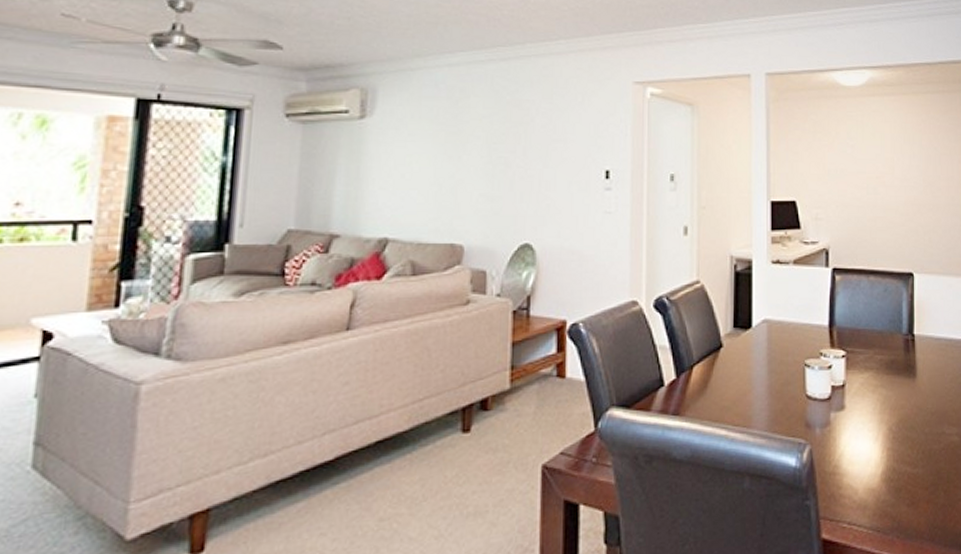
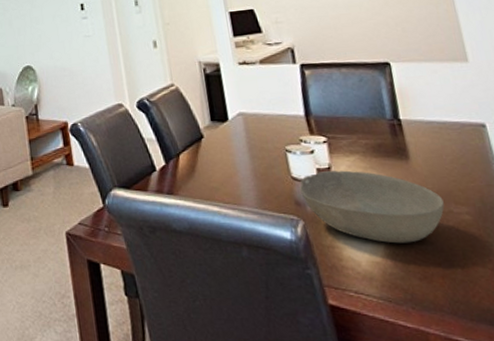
bowl: none [811,388,939,468] -> present [298,170,445,244]

